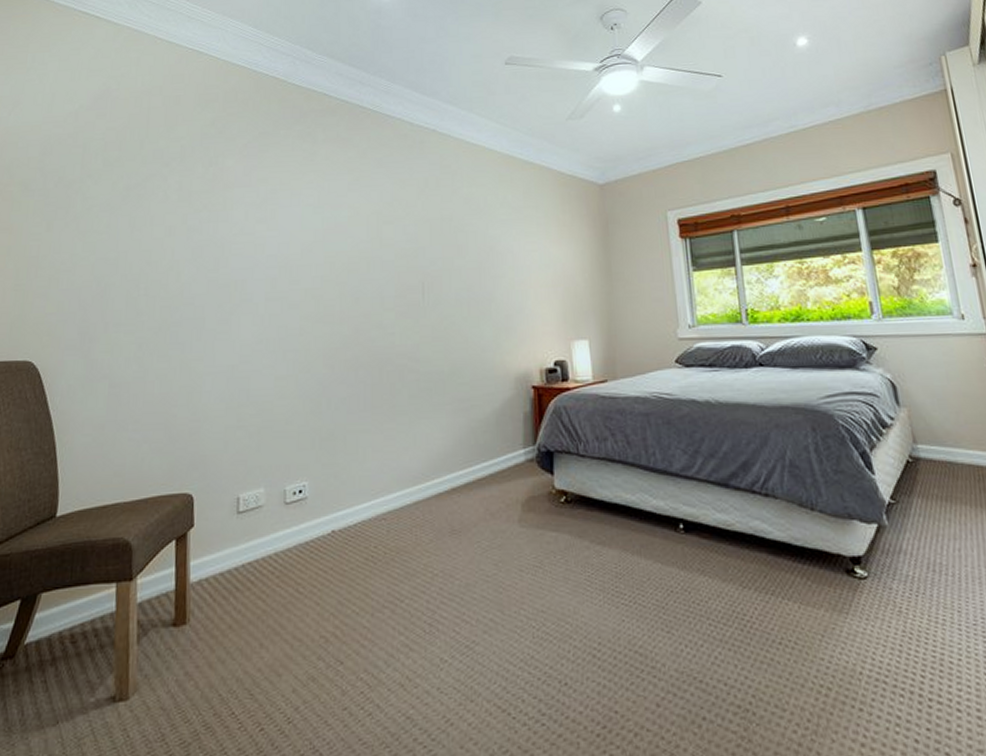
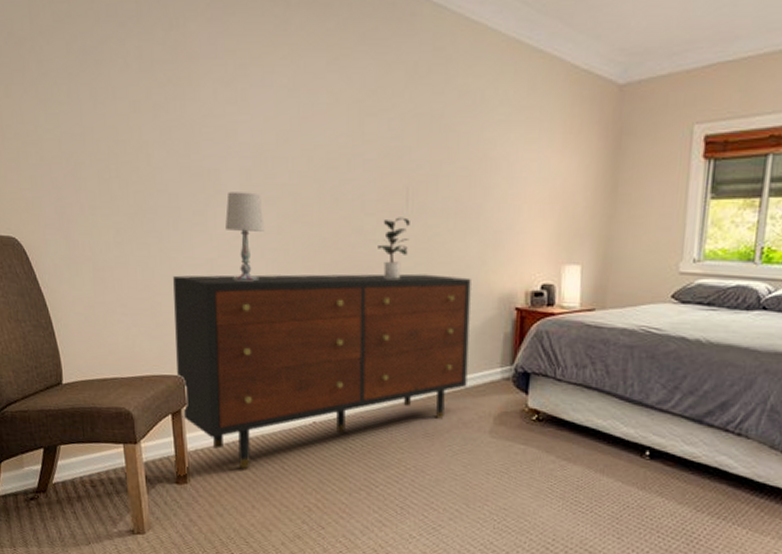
dresser: none [187,361,492,597] -> present [173,273,471,469]
table lamp: none [249,298,287,384] -> present [225,192,265,280]
potted plant: none [397,309,427,369] -> present [378,217,410,279]

